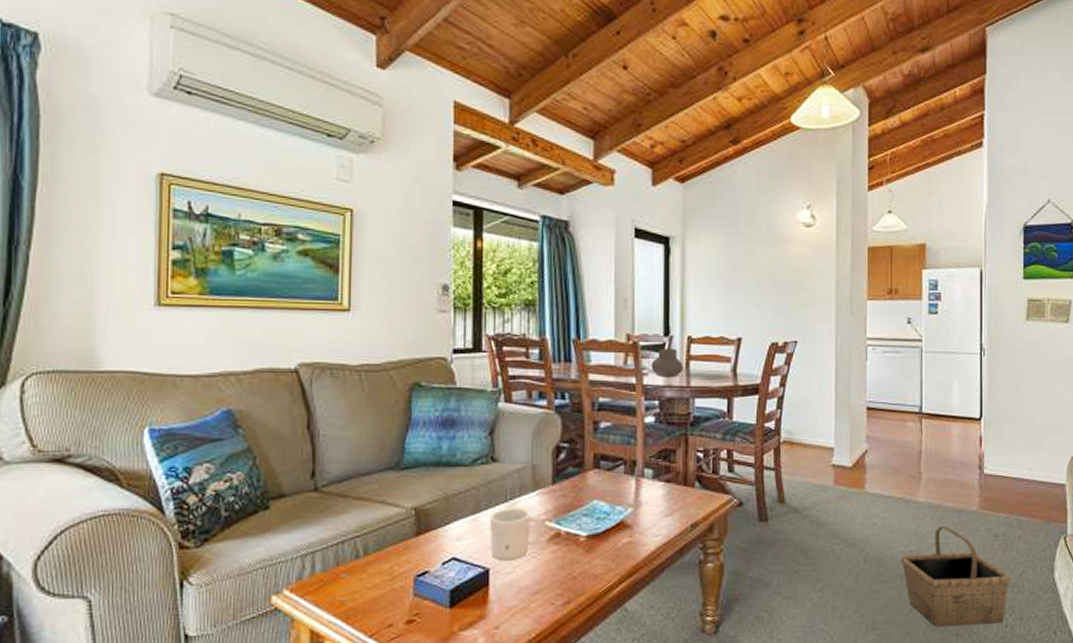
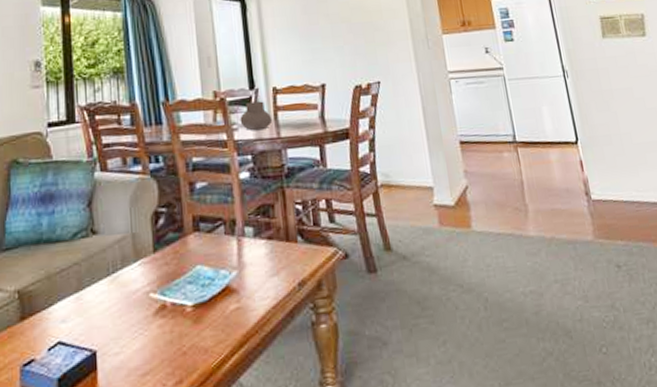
mug: present [490,508,542,561] -> none [94,281,148,341]
basket: present [901,526,1011,626] -> none [522,260,647,375]

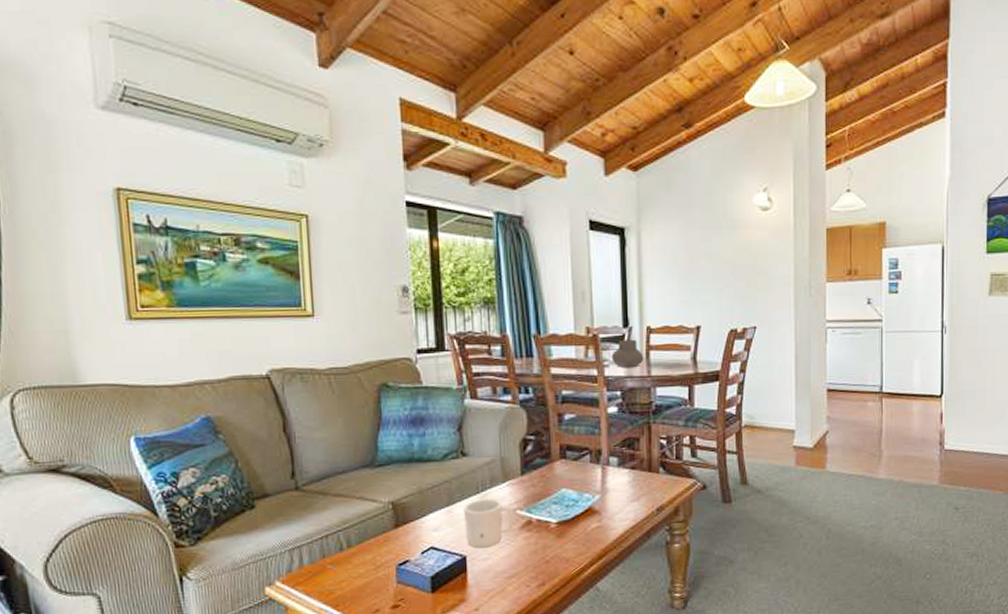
mug: none [94,281,148,341] -> present [464,498,514,548]

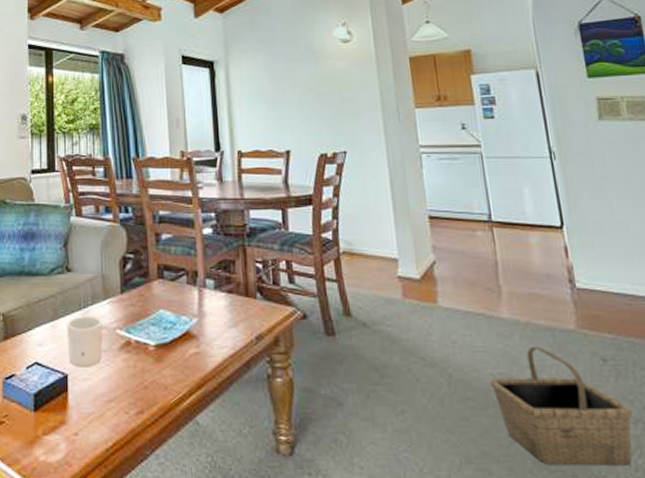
vase: present [611,339,644,368] -> none [205,163,237,191]
basket: none [862,500,971,595] -> present [490,346,633,466]

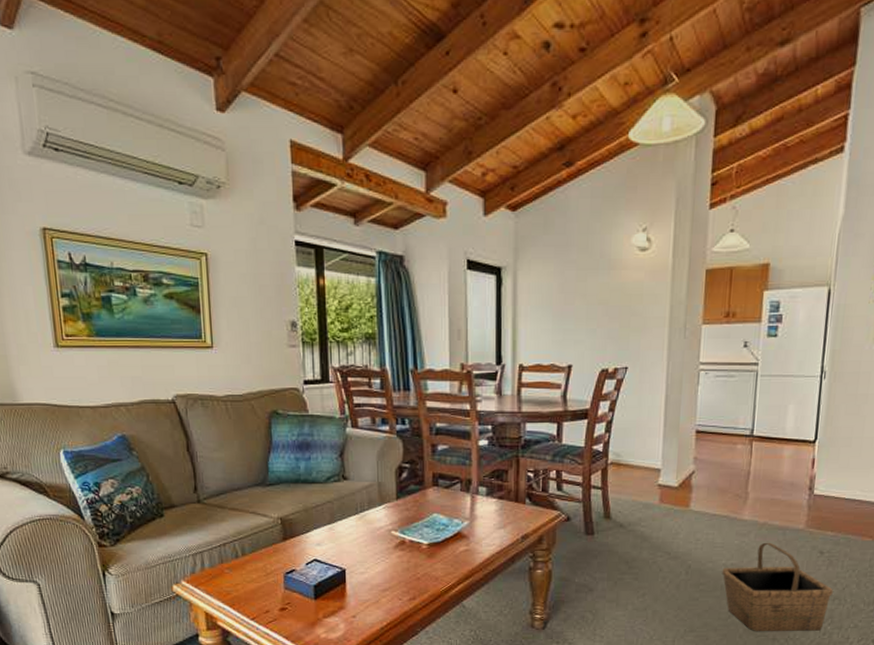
mug: present [67,316,114,367] -> none [344,519,389,563]

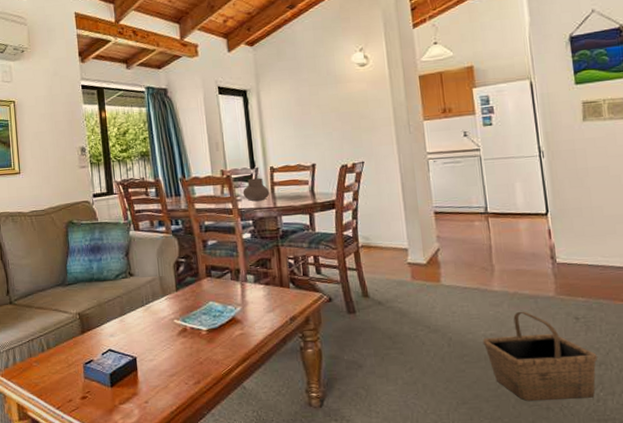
vase: none [484,376,516,404] -> present [243,178,270,202]

